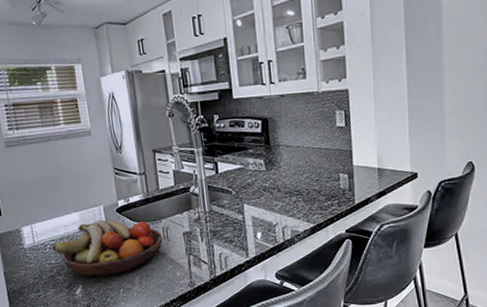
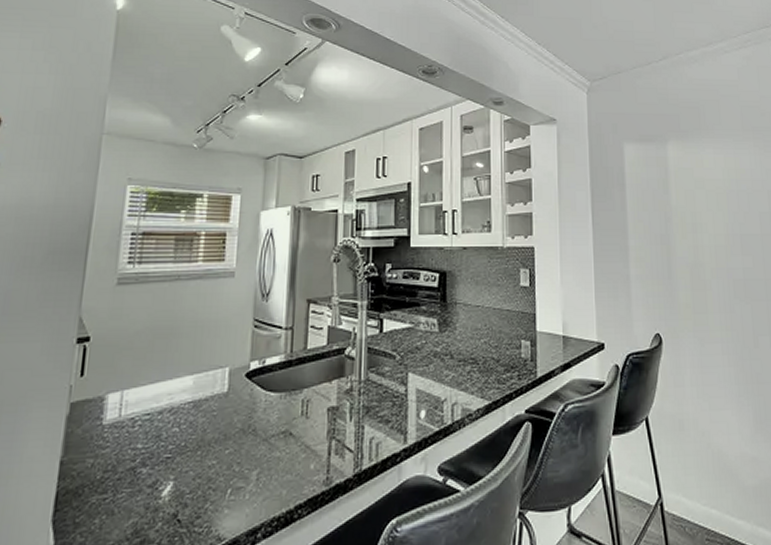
fruit bowl: present [52,219,163,277] -> none [143,386,300,469]

